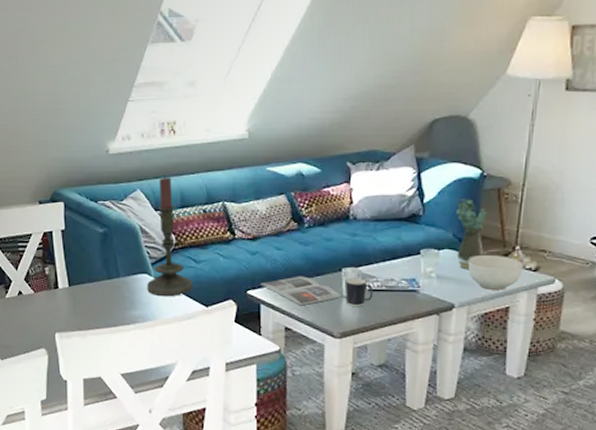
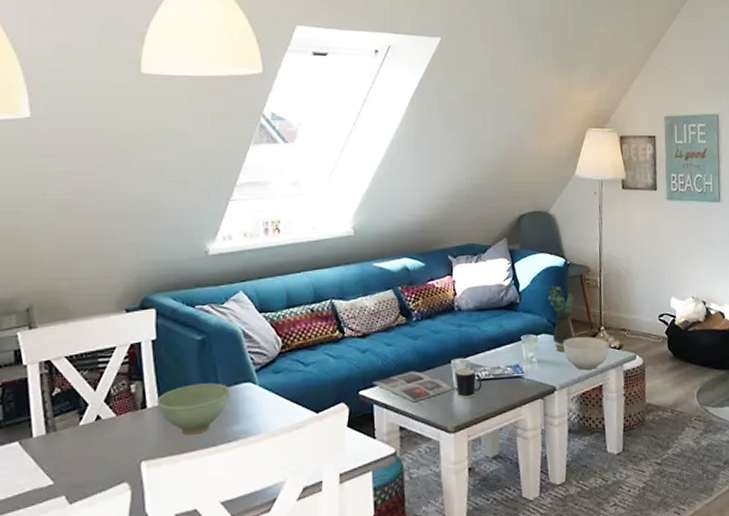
bowl: none [66,271,130,315] -> present [156,383,231,435]
candle: present [147,174,193,296] -> none [251,274,302,406]

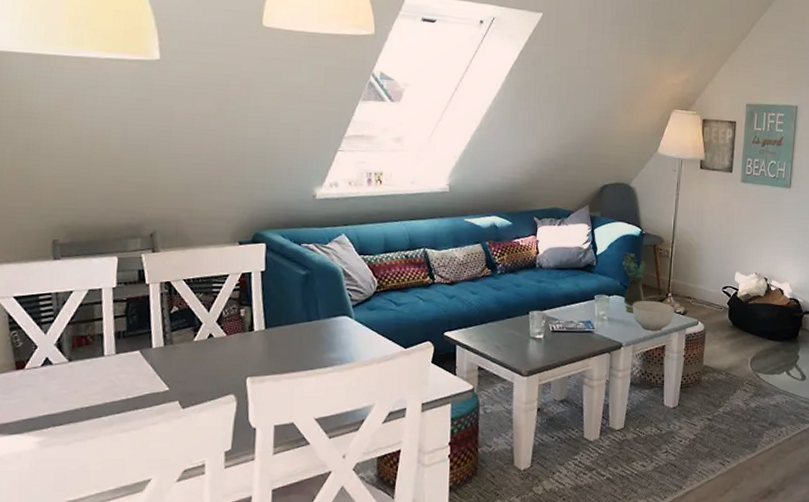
bowl: present [156,383,231,435] -> none [262,313,330,358]
magazine: present [372,371,454,403] -> none [457,318,530,346]
mug: present [455,368,482,399] -> none [531,320,556,347]

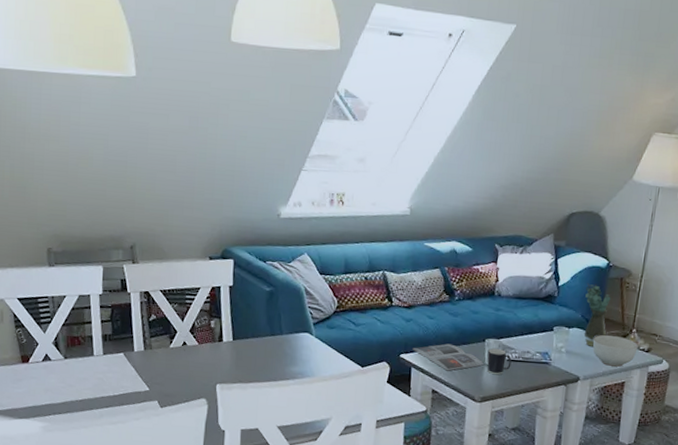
magazine: none [457,318,530,346] -> present [413,343,485,371]
mug: none [531,320,556,347] -> present [487,348,512,375]

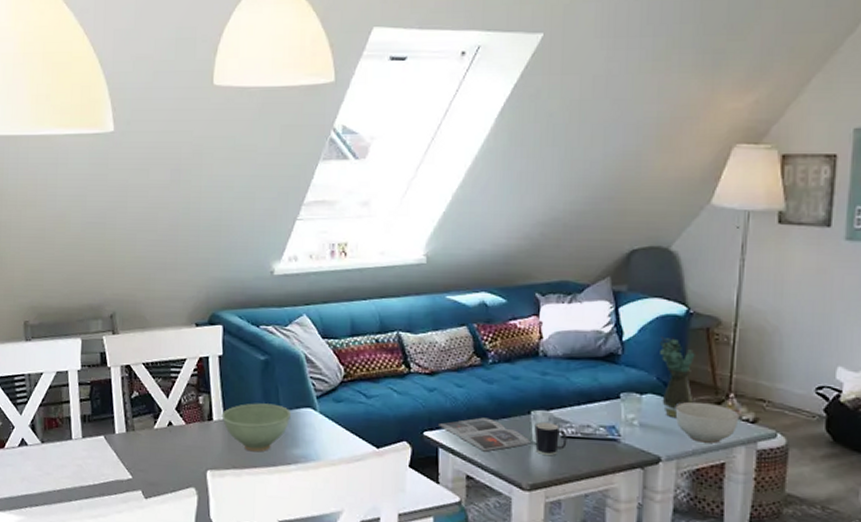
bowl: none [230,327,292,369] -> present [221,403,292,452]

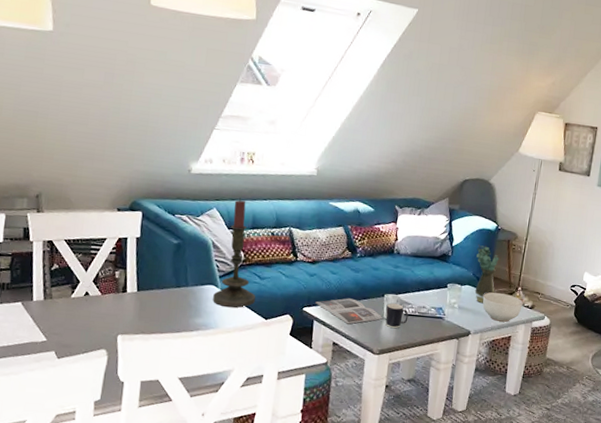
bowl: present [221,403,292,452] -> none [135,279,197,321]
candle: none [311,299,363,434] -> present [213,197,256,308]

